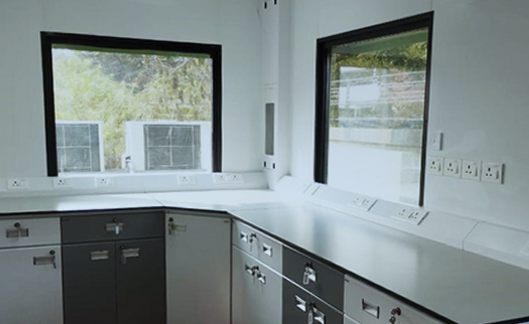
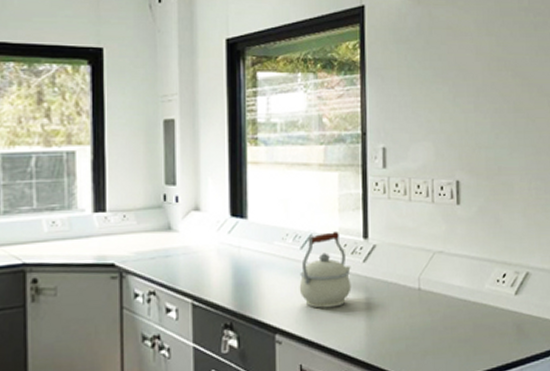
kettle: none [365,198,407,258] -> present [299,231,352,308]

